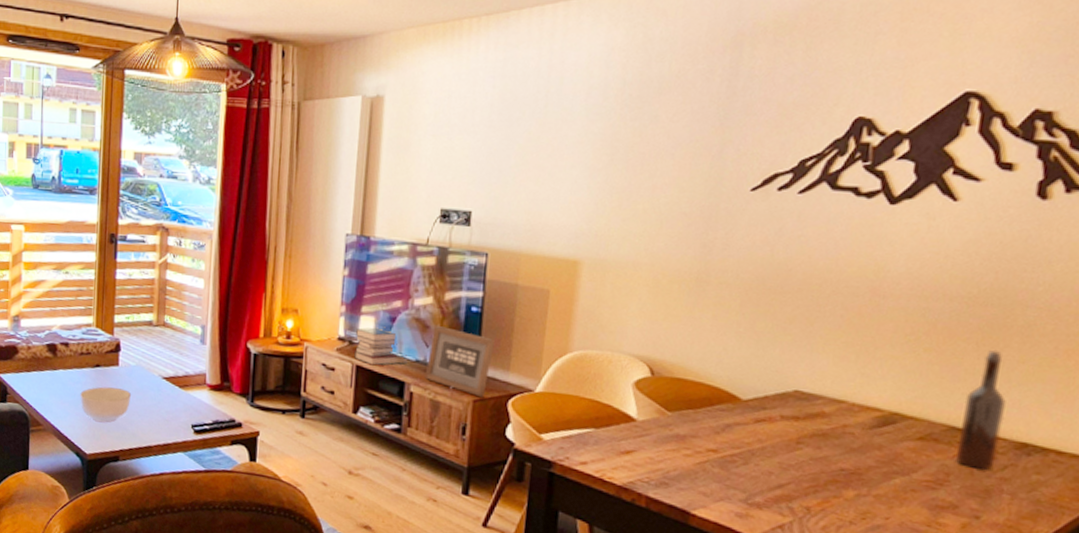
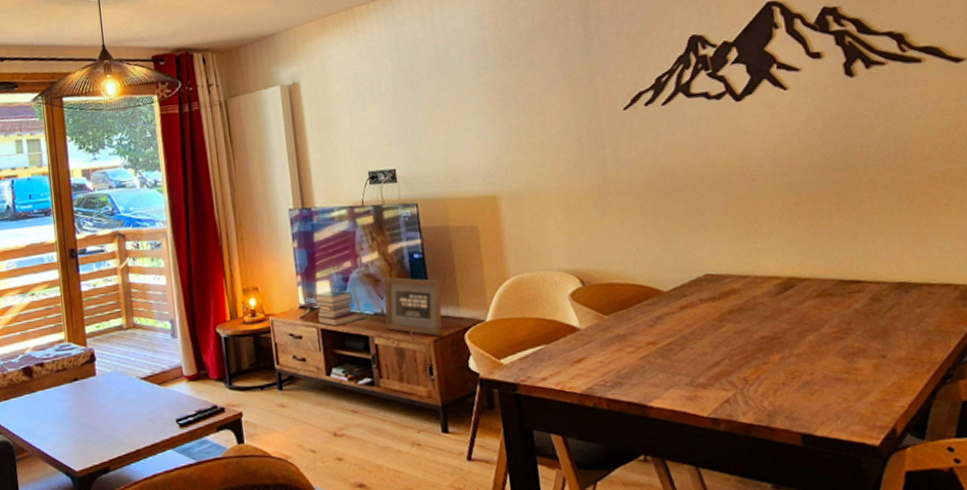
bowl: present [80,386,131,423] -> none [62,398,113,437]
wine bottle: present [955,349,1006,470] -> none [842,206,884,314]

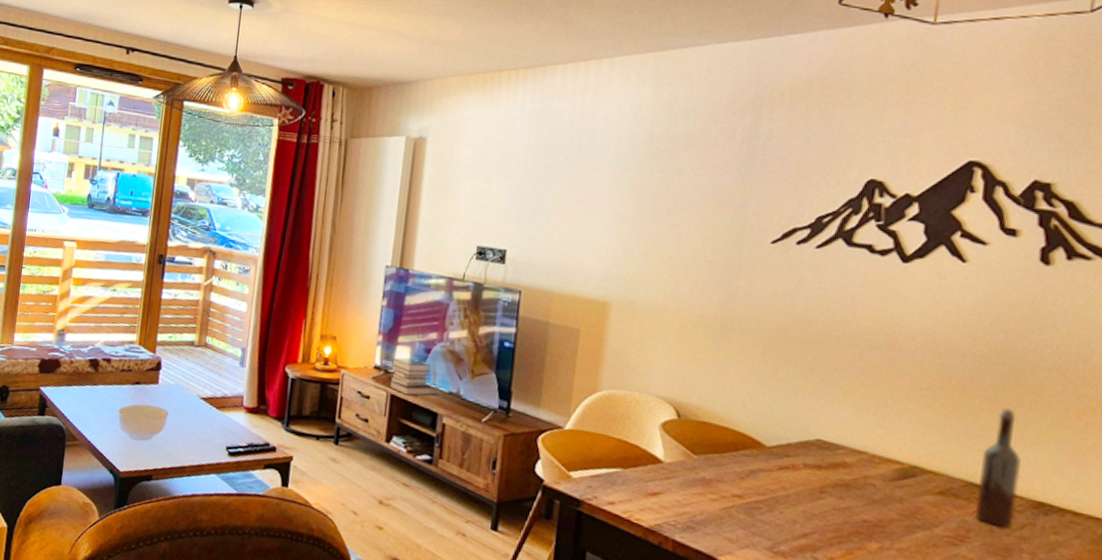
bowl: none [62,398,113,437] -> present [118,404,168,441]
picture frame: present [384,277,442,337] -> none [457,358,526,433]
wine bottle: none [842,206,884,314] -> present [974,407,1021,528]

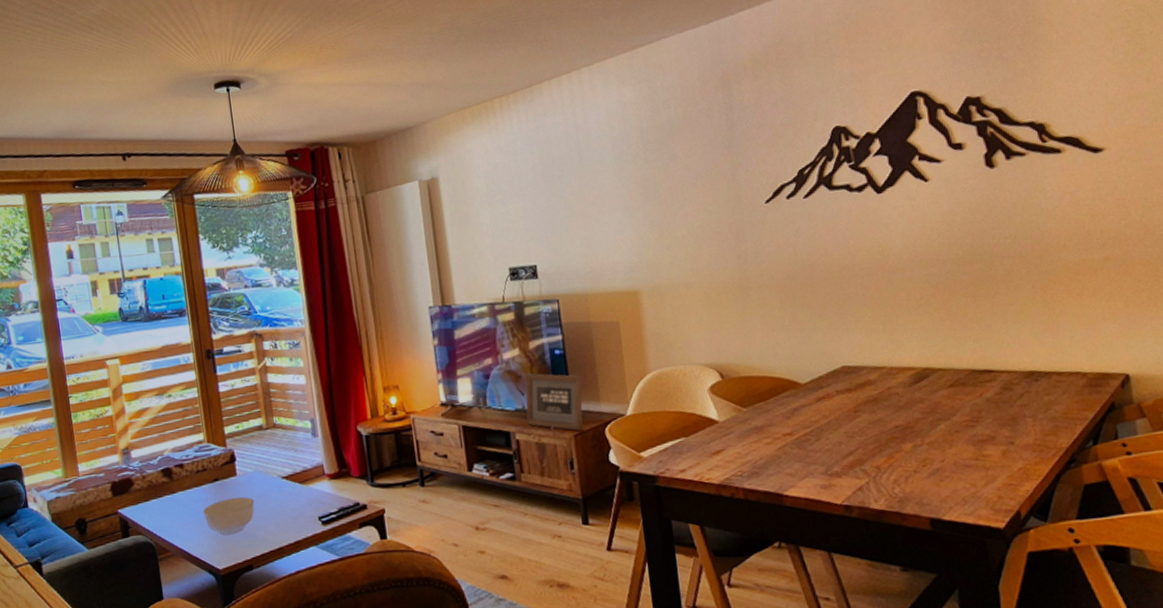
books: present [389,357,441,396] -> none [456,385,509,423]
picture frame: none [457,358,526,433] -> present [525,373,583,431]
wine bottle: present [974,407,1021,528] -> none [976,297,1014,403]

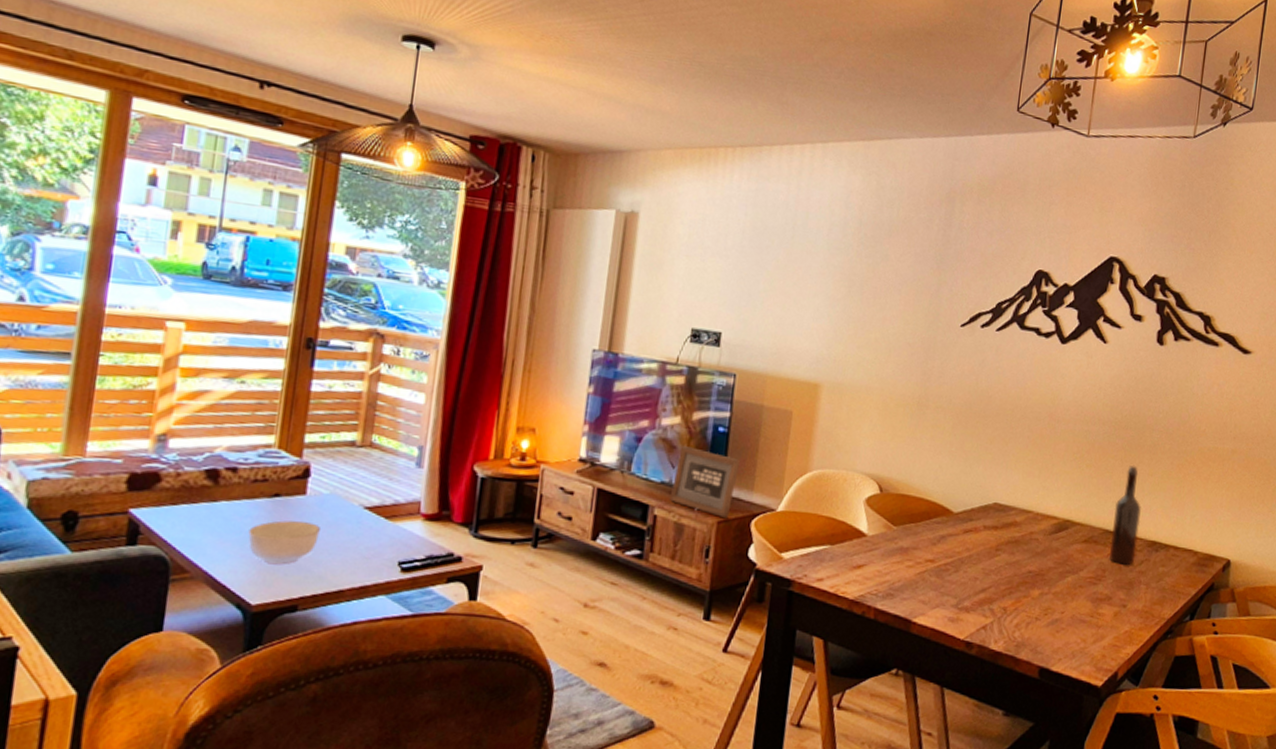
wine bottle: none [976,297,1014,403] -> present [1109,465,1141,566]

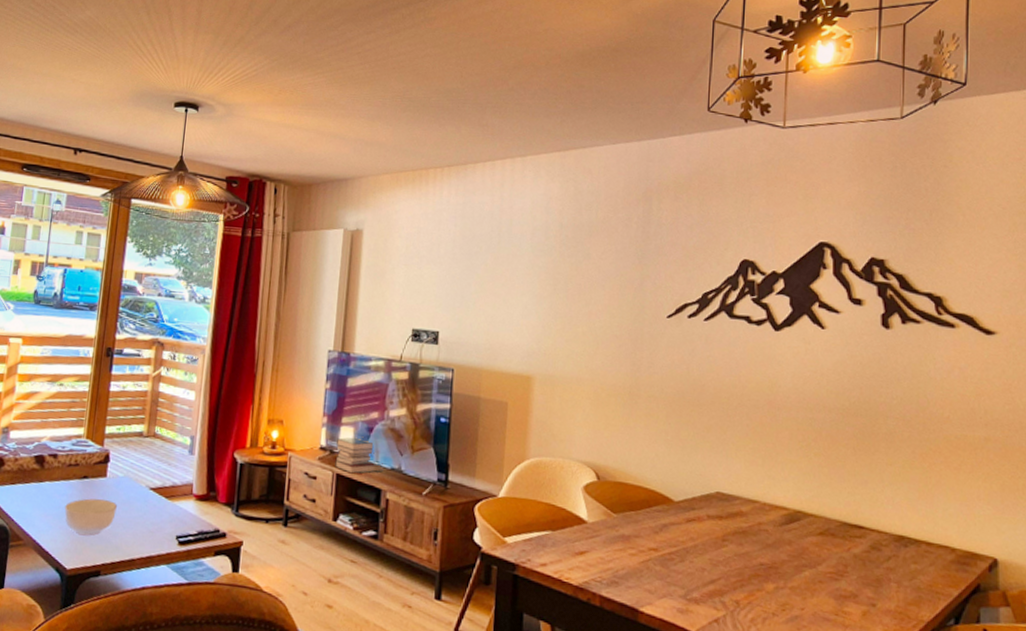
books: none [596,447,653,488] -> present [335,436,384,474]
picture frame: present [669,445,740,519] -> none [399,434,461,504]
wine bottle: present [1109,465,1141,566] -> none [849,453,883,561]

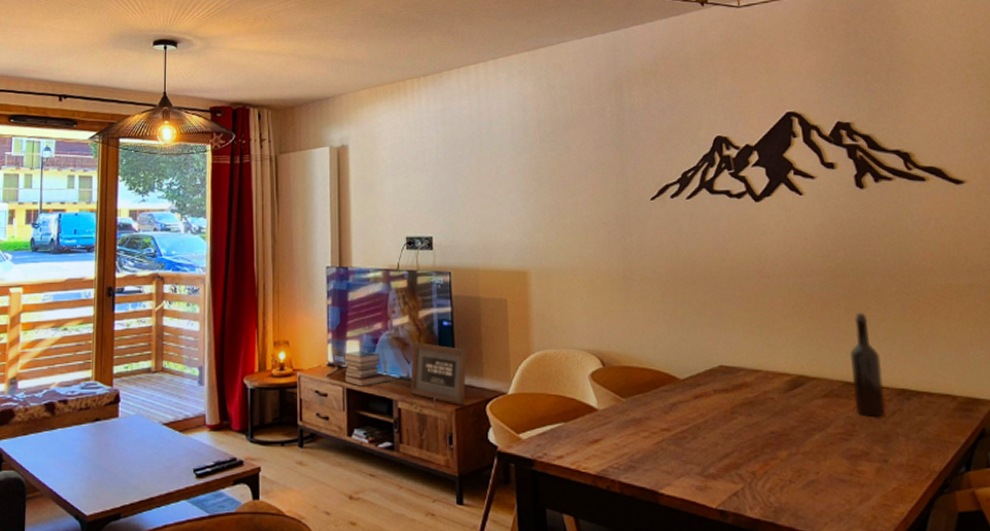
bowl: present [64,498,117,536] -> none [79,441,131,479]
picture frame: none [399,434,461,504] -> present [409,341,467,406]
wine bottle: none [849,453,883,561] -> present [849,312,886,418]

